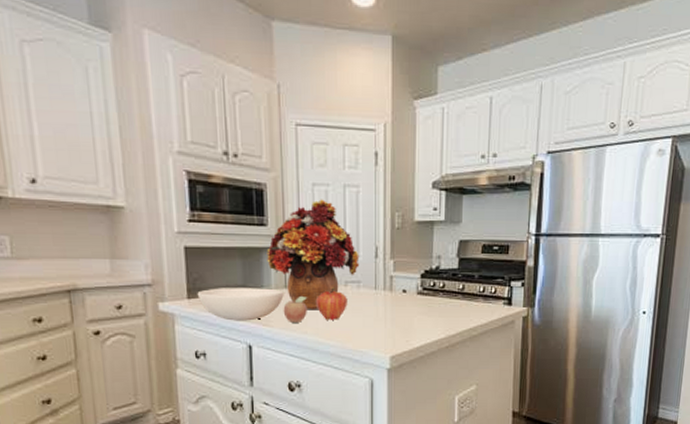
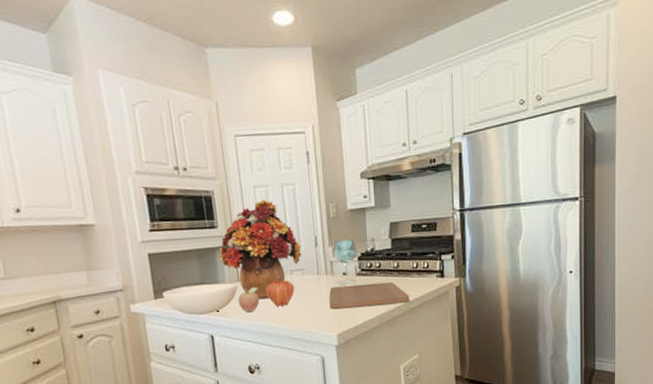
cutting board: none [385,304,473,328] -> present [329,282,410,309]
wine glass: none [393,254,420,304] -> present [332,239,357,286]

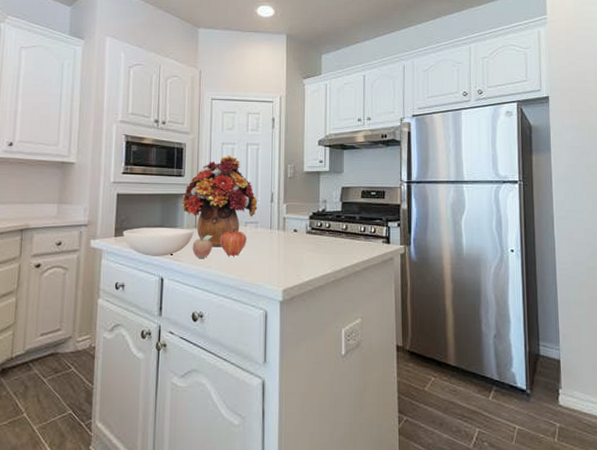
cutting board: present [329,282,410,309] -> none [278,242,356,264]
wine glass: present [332,239,357,286] -> none [286,198,309,242]

